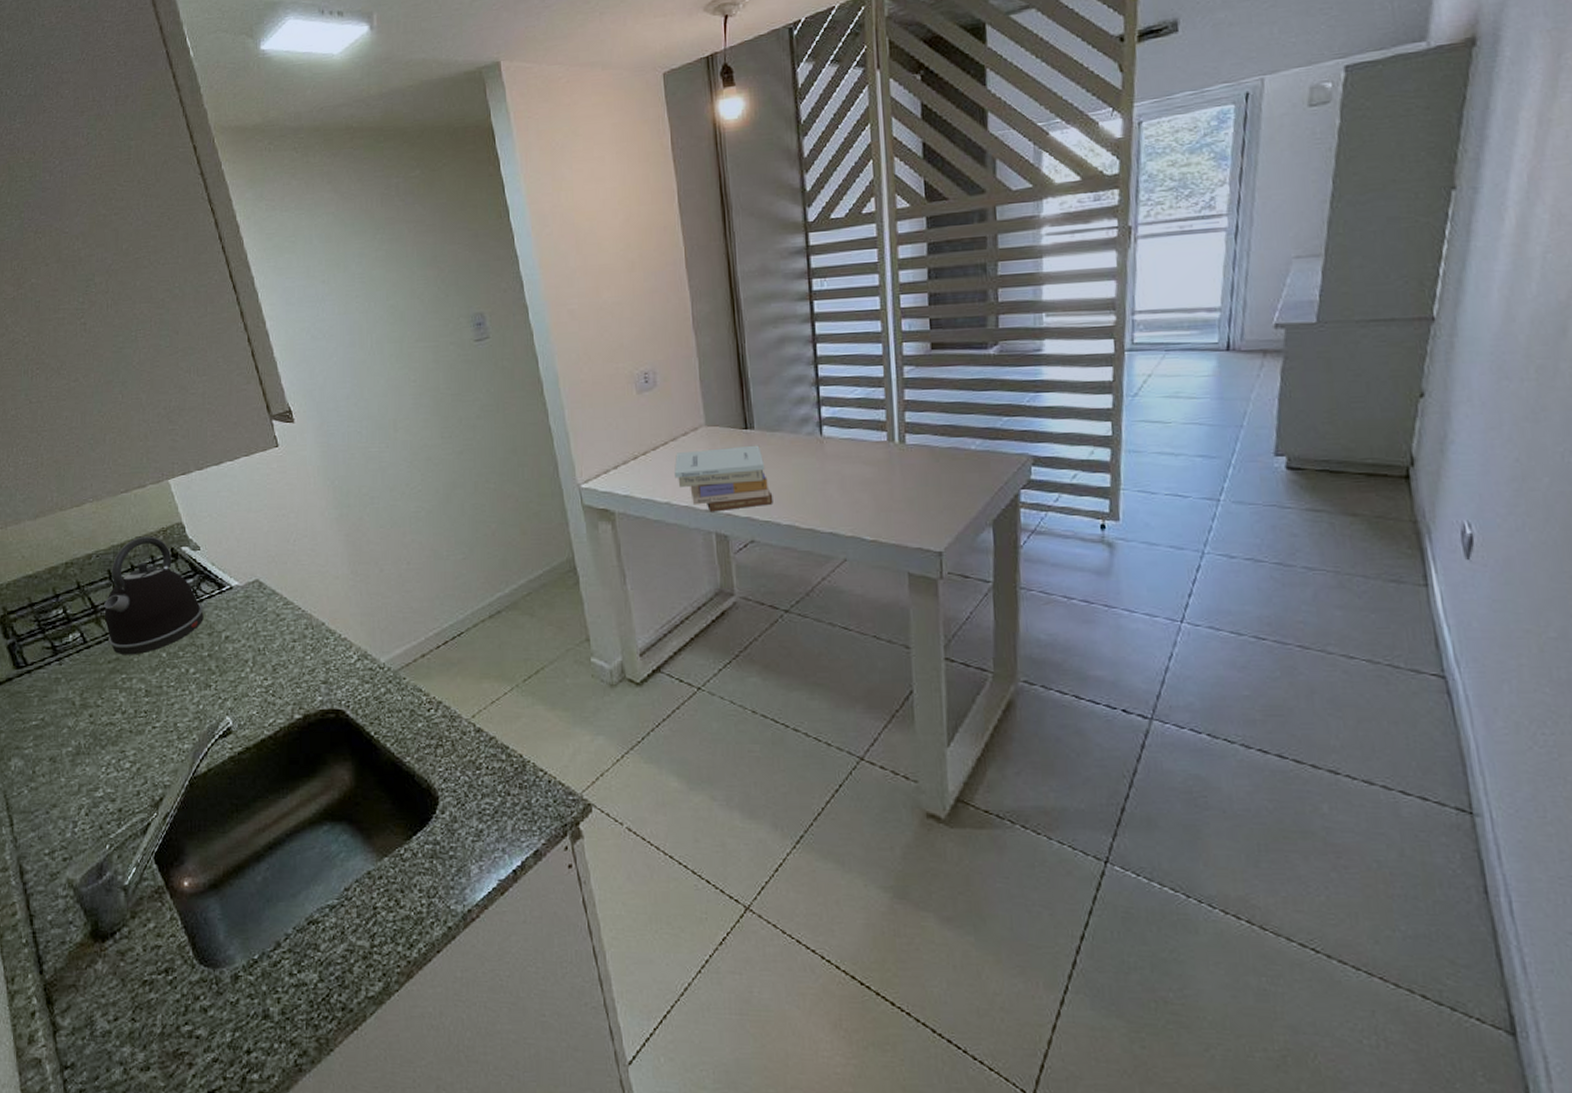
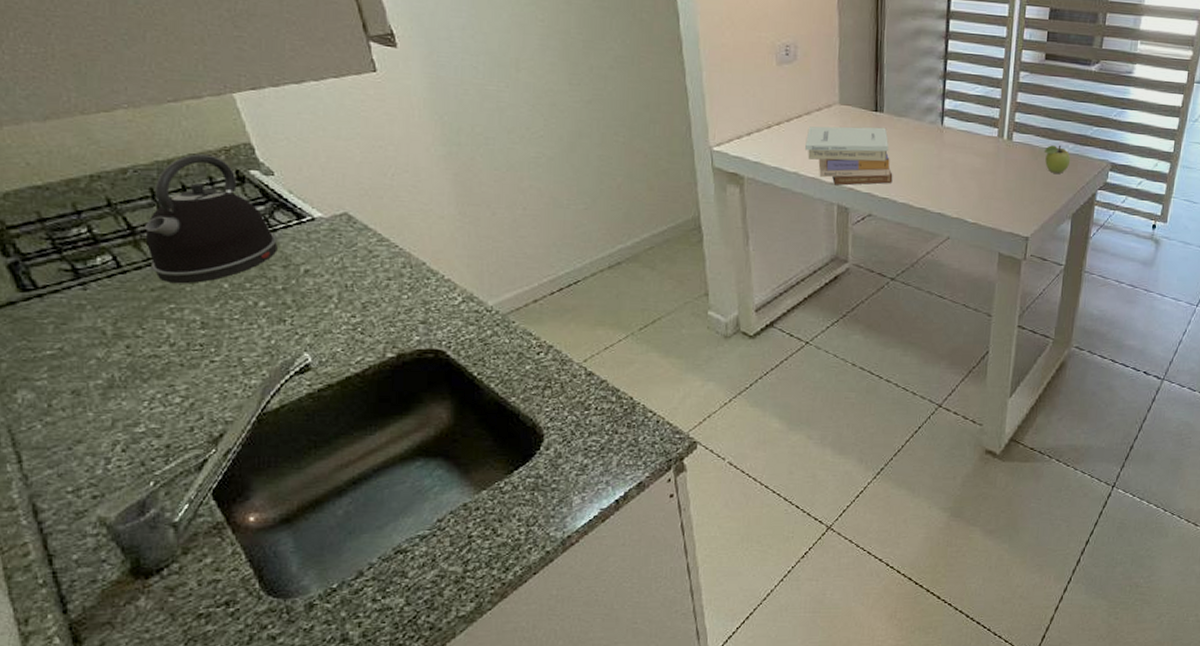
fruit: none [947,443,981,475] -> present [1045,145,1071,174]

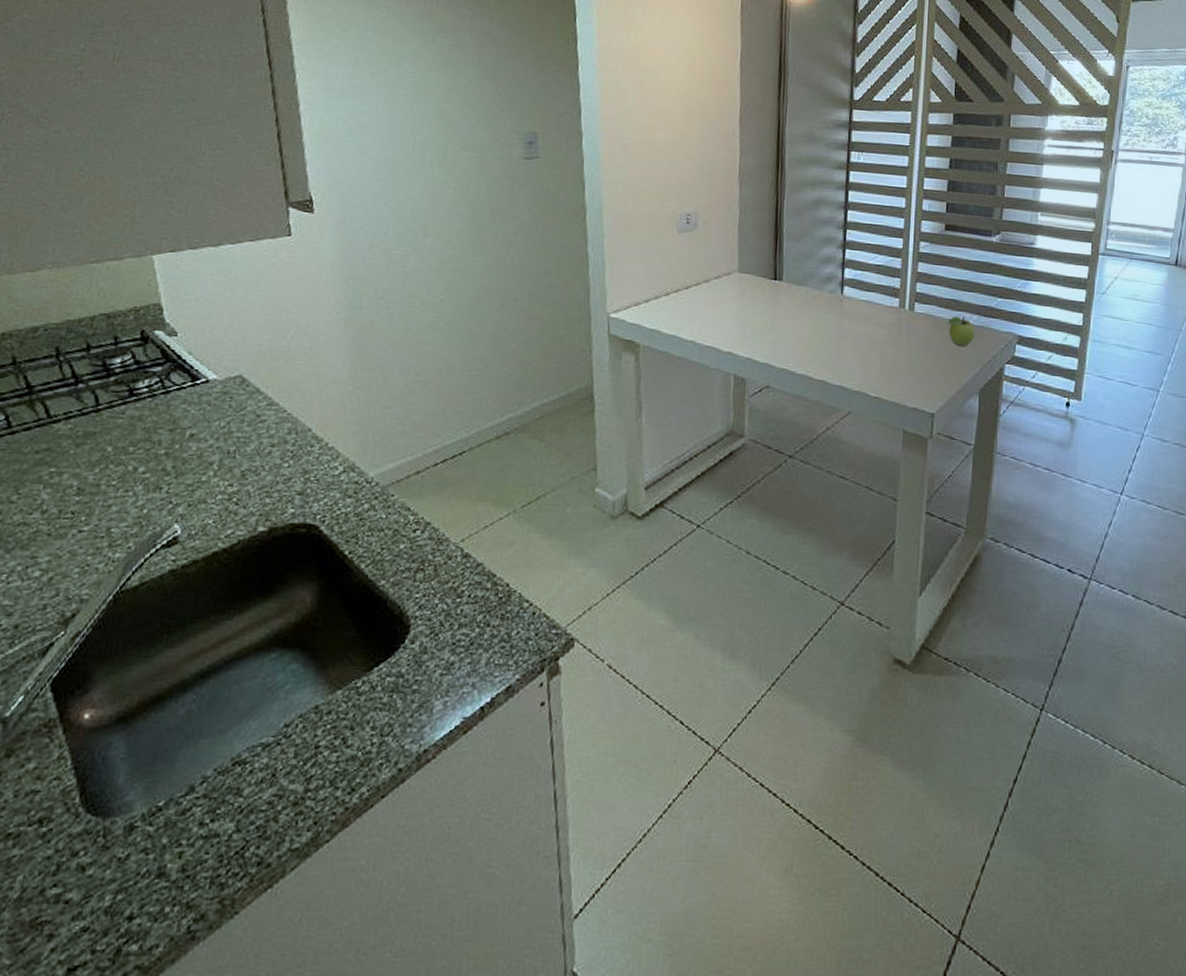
kettle: present [145,154,278,284] -> none [40,313,168,446]
books: present [805,126,893,185] -> none [703,294,792,355]

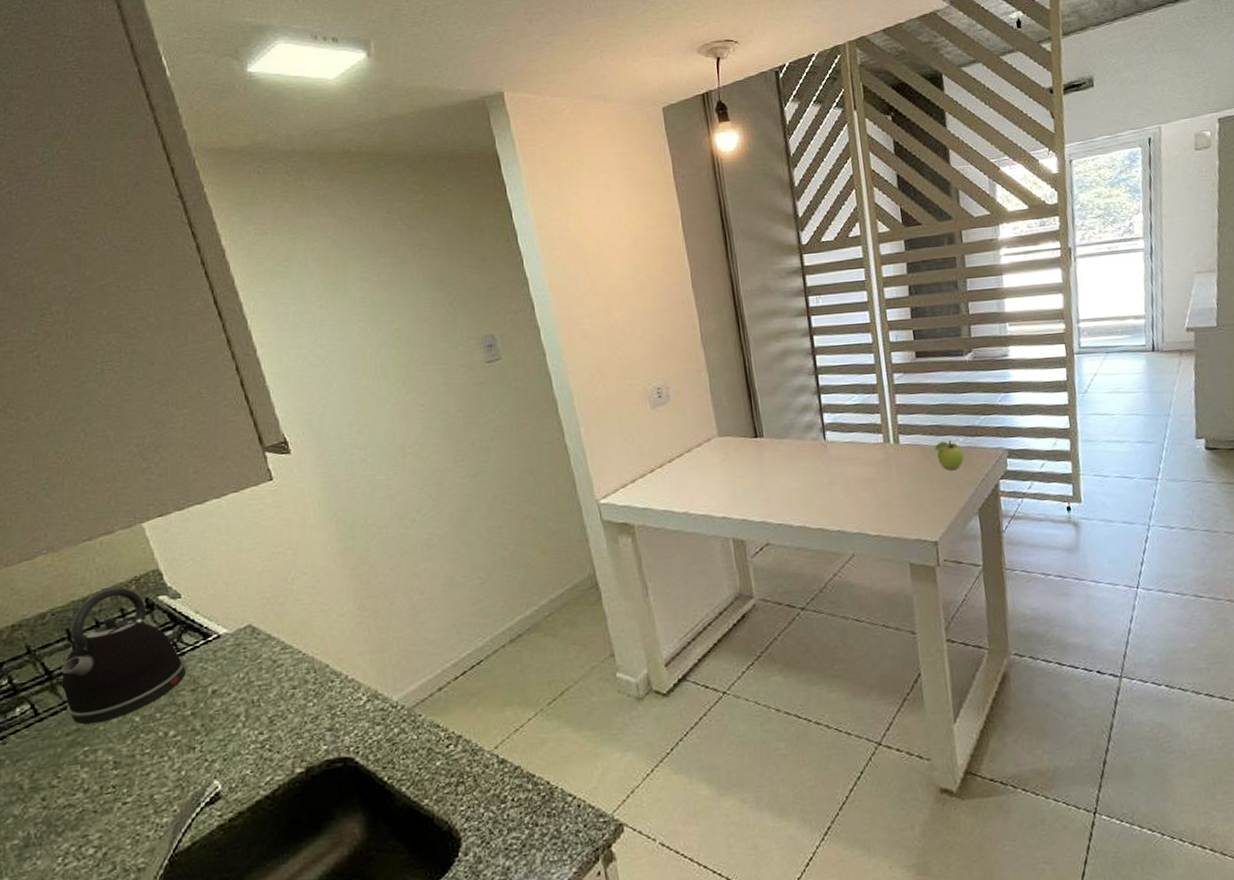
kettle: none [40,313,168,446] -> present [61,587,186,725]

